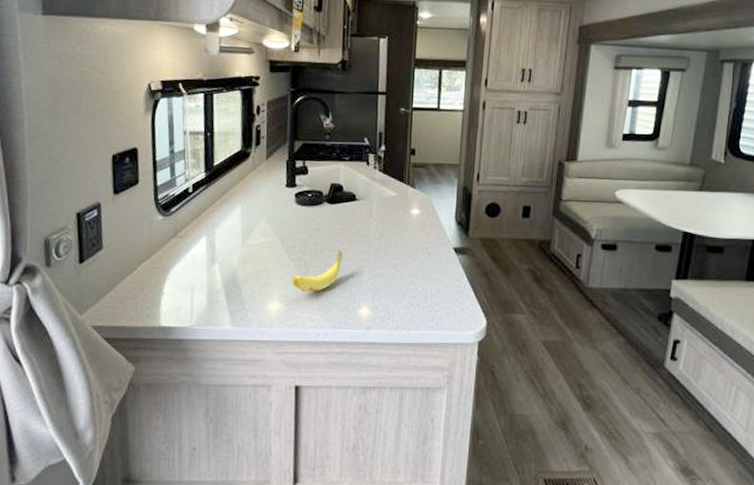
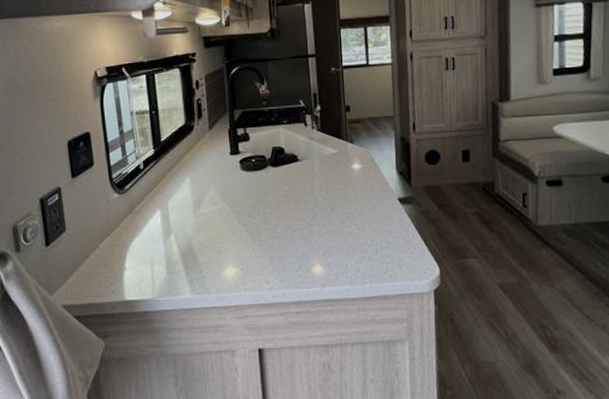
banana: present [290,250,342,292] -> none [243,211,291,255]

